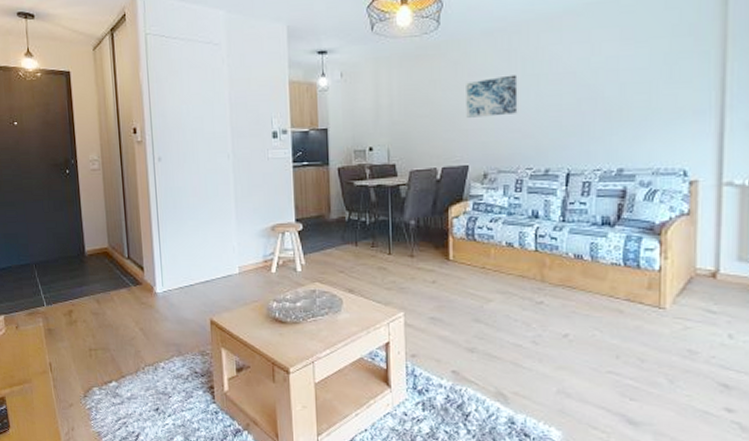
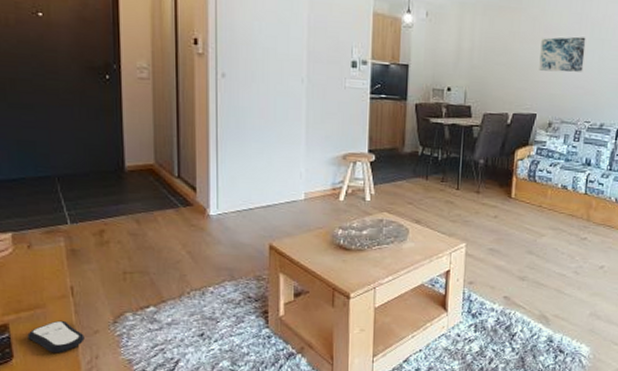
remote control: none [19,394,62,425] -> present [27,320,85,354]

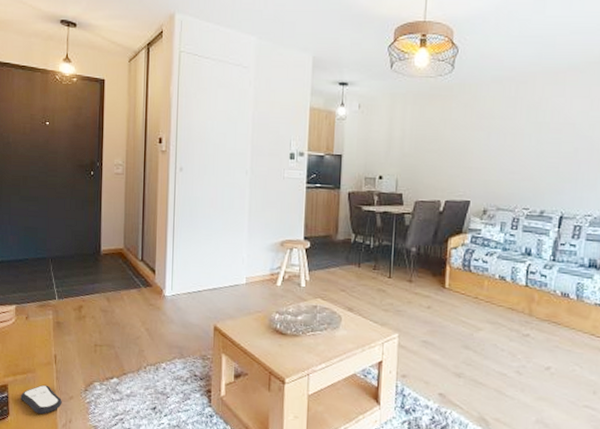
wall art: present [539,36,586,73] -> none [472,121,522,158]

